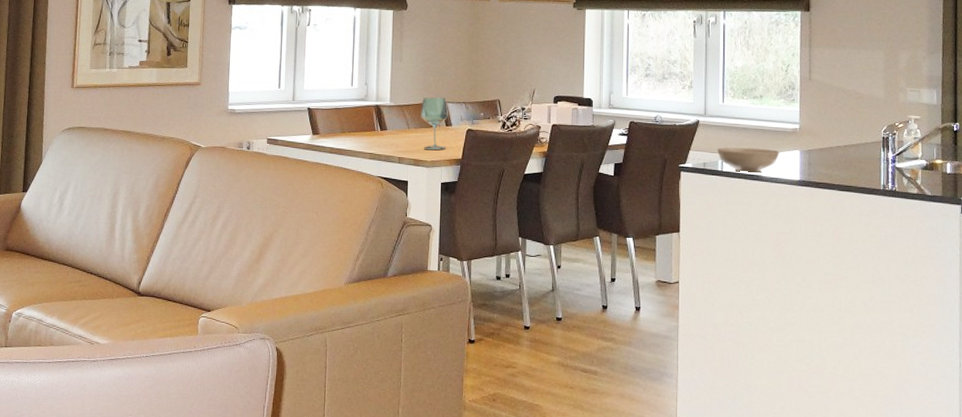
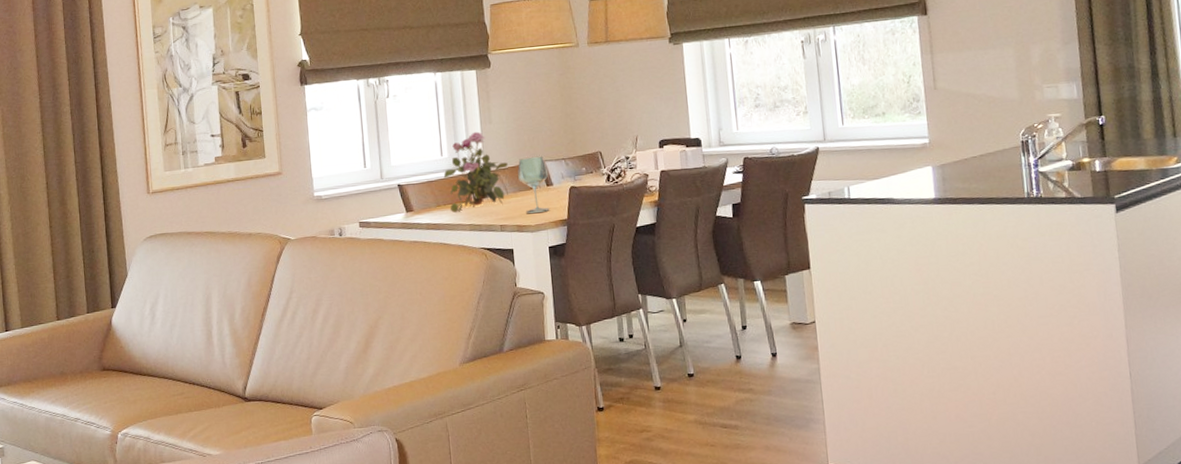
flower bouquet: none [351,67,412,140] -> present [443,131,508,213]
bowl: present [717,147,780,173] -> none [842,169,910,197]

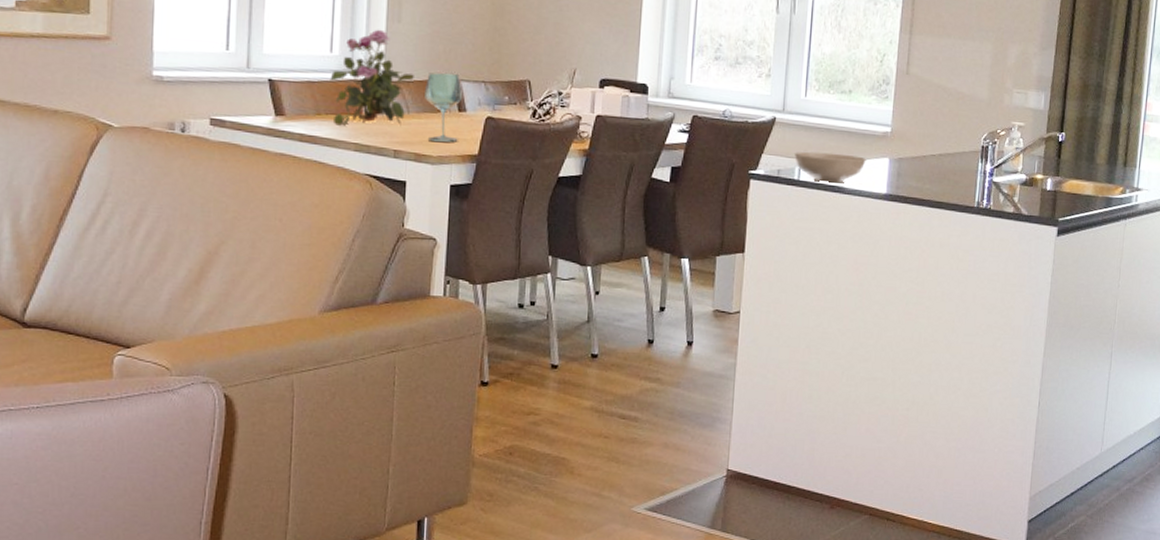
bowl: none [842,169,910,197] -> present [795,151,866,183]

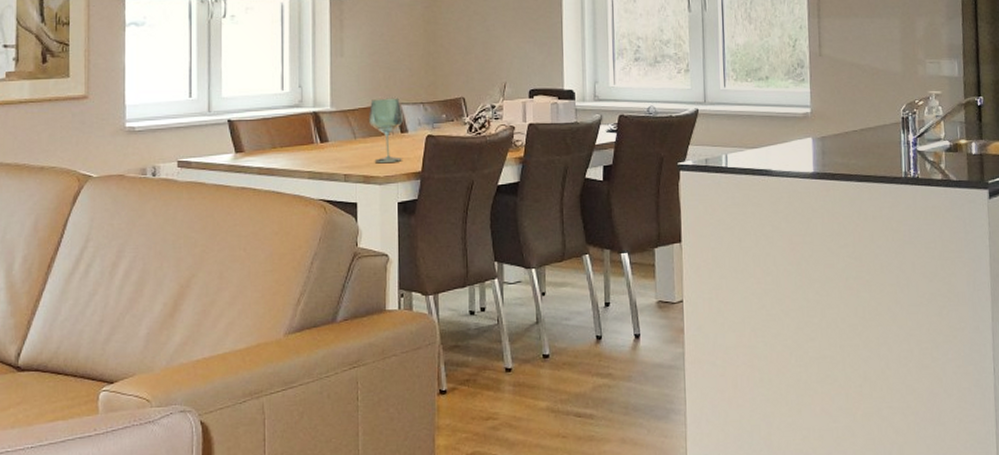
flower bouquet: present [330,29,414,126] -> none [282,64,358,157]
bowl: present [795,151,866,183] -> none [720,138,790,167]

